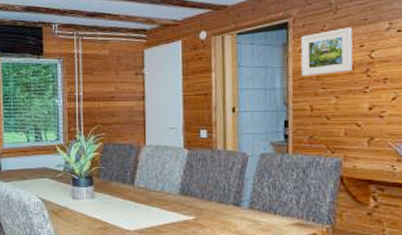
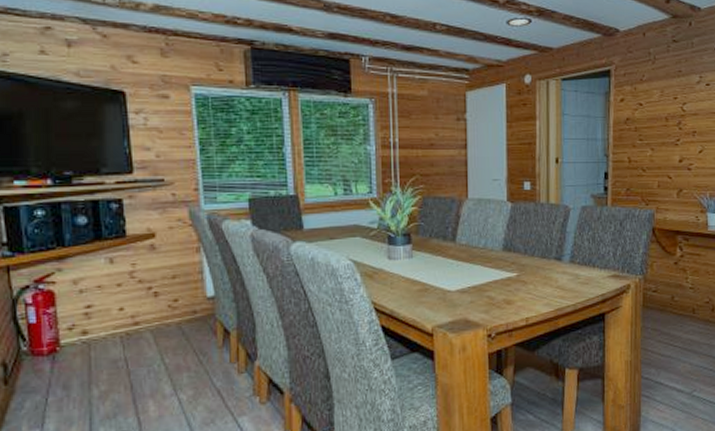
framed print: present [300,27,353,77] -> none [621,78,668,128]

